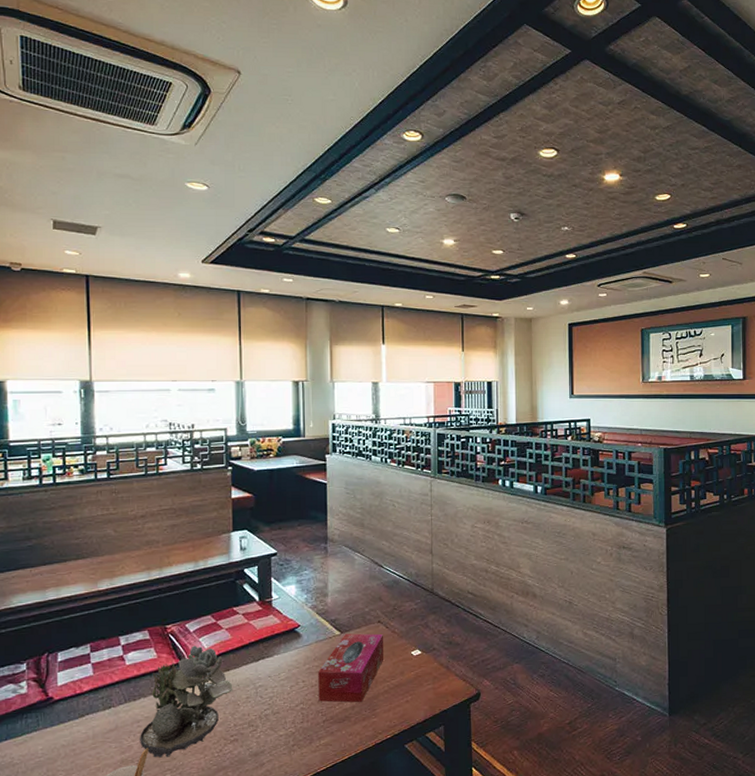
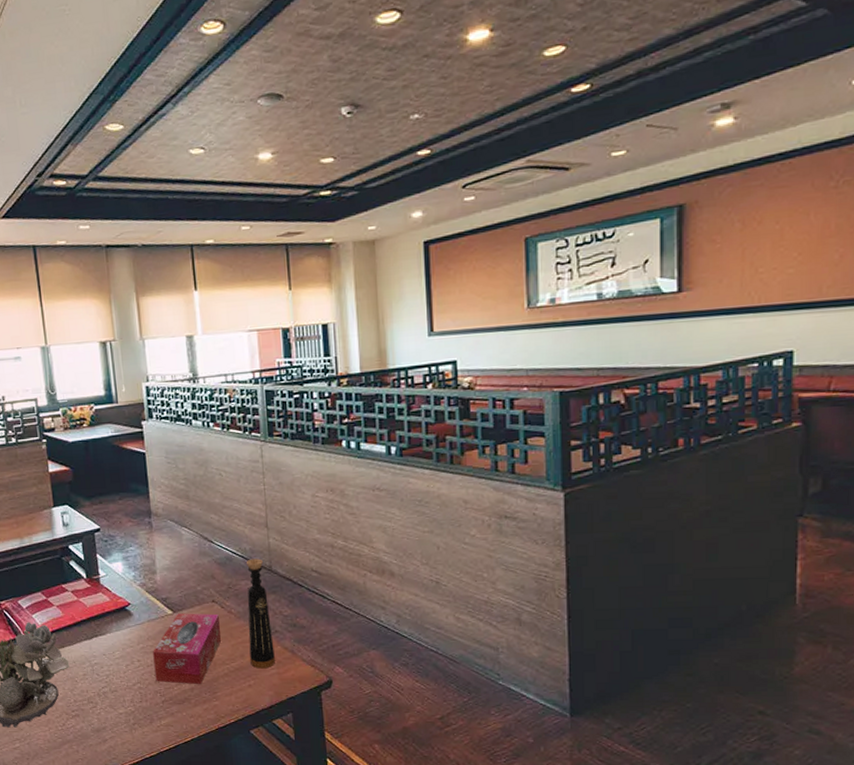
bottle: none [409,582,431,685] -> present [247,558,275,669]

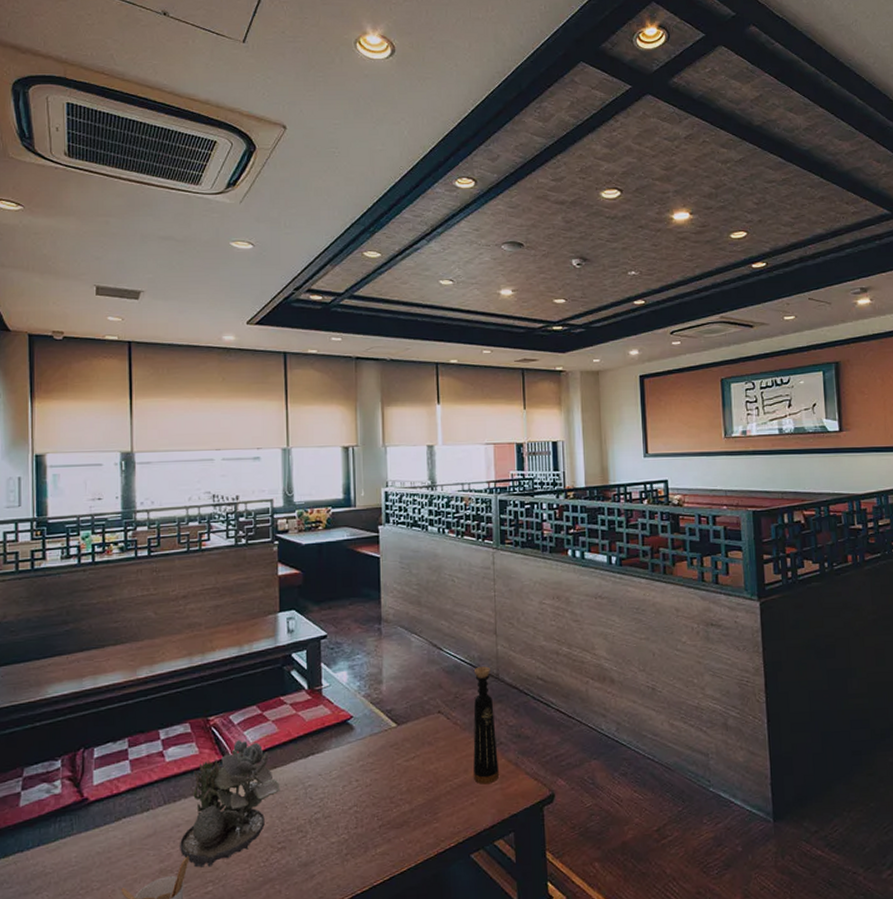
tissue box: present [153,613,221,684] -> none [373,725,445,805]

